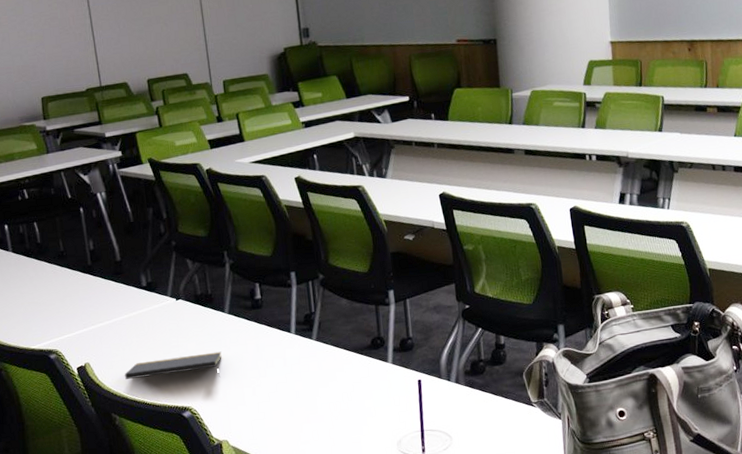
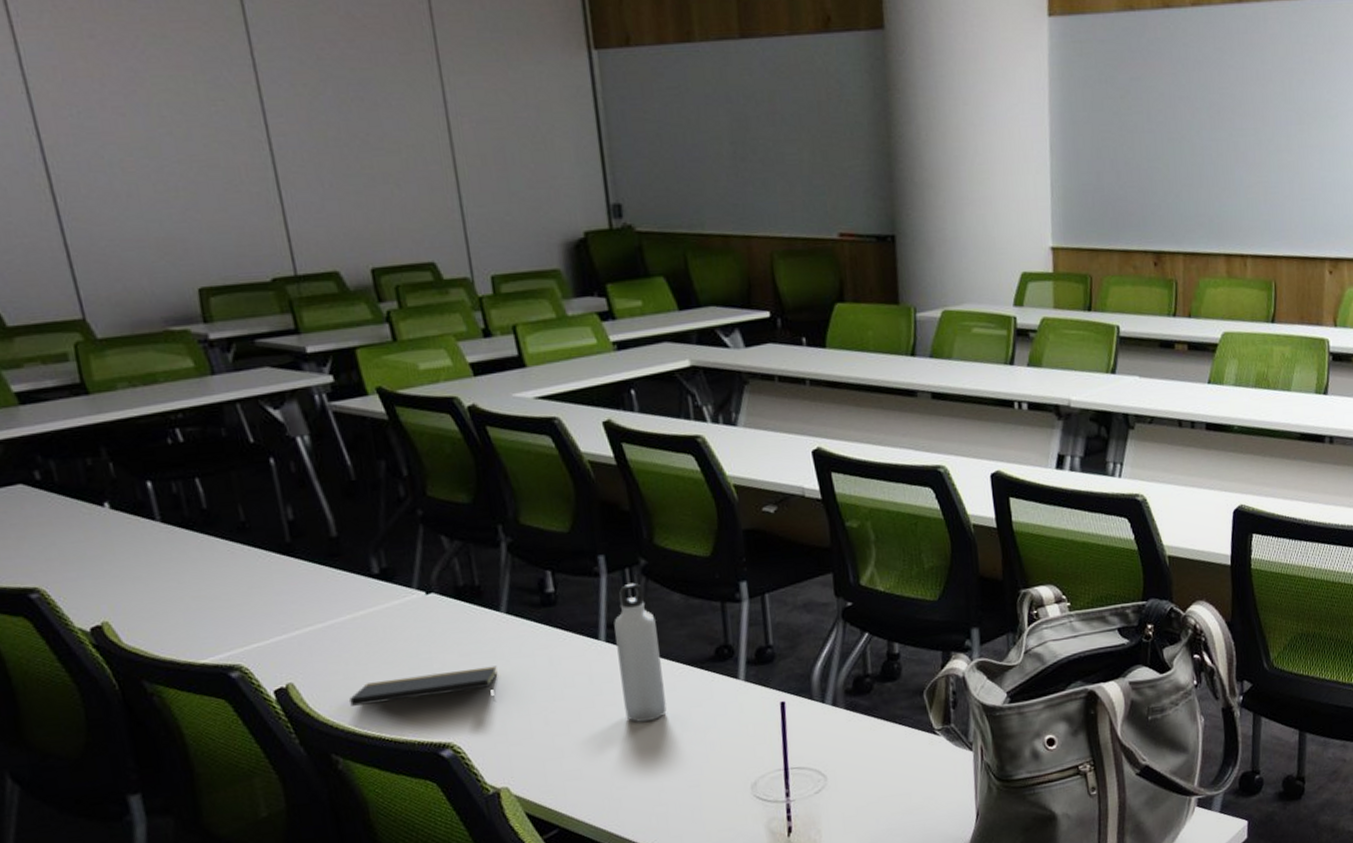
water bottle: none [301,291,337,394] -> present [614,582,667,722]

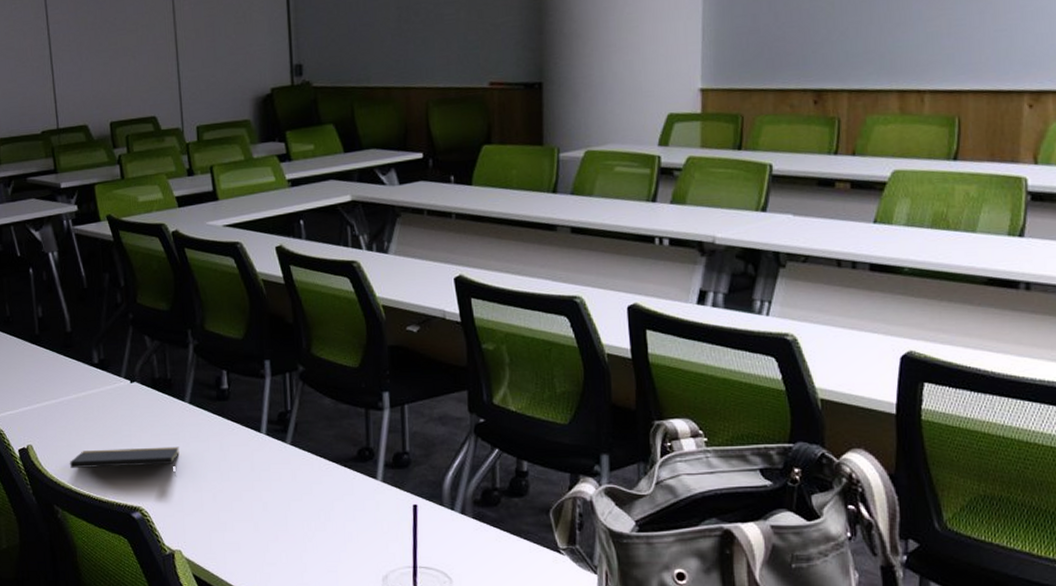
water bottle: present [614,582,667,722] -> none [274,385,313,508]

